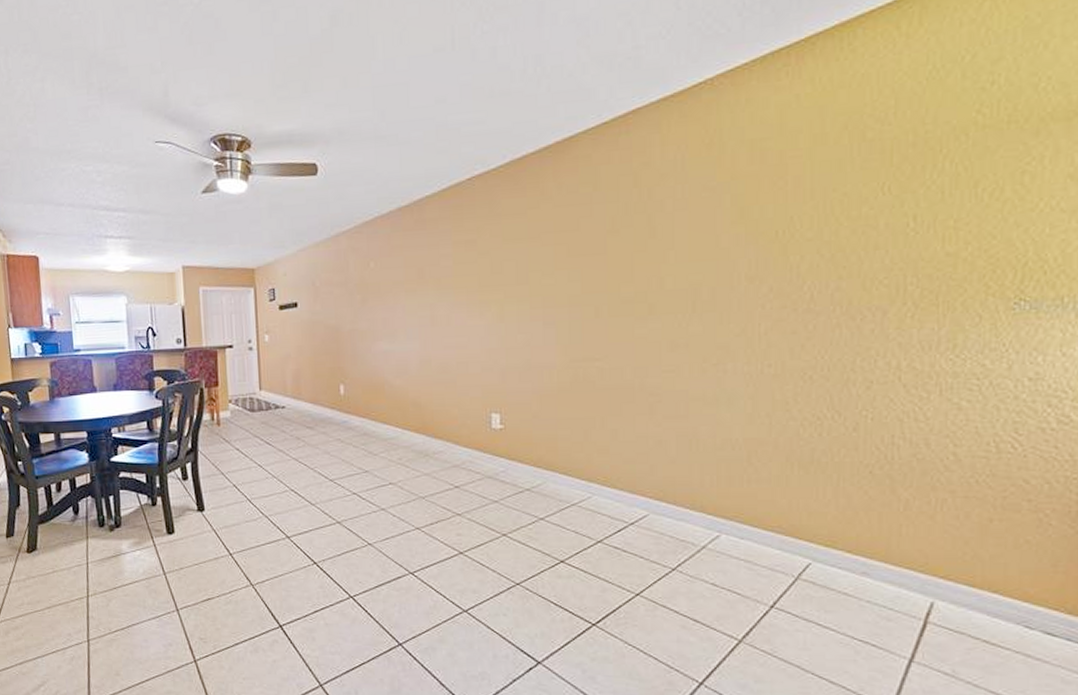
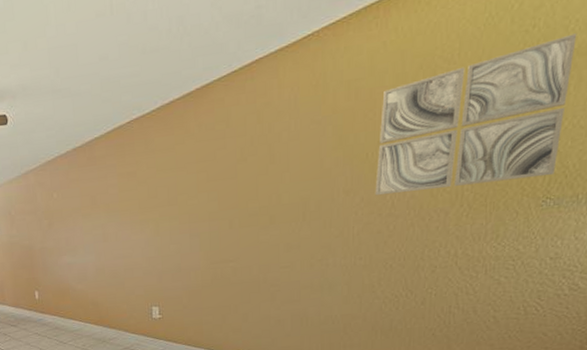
wall art: none [787,93,1050,286] -> present [375,33,577,196]

